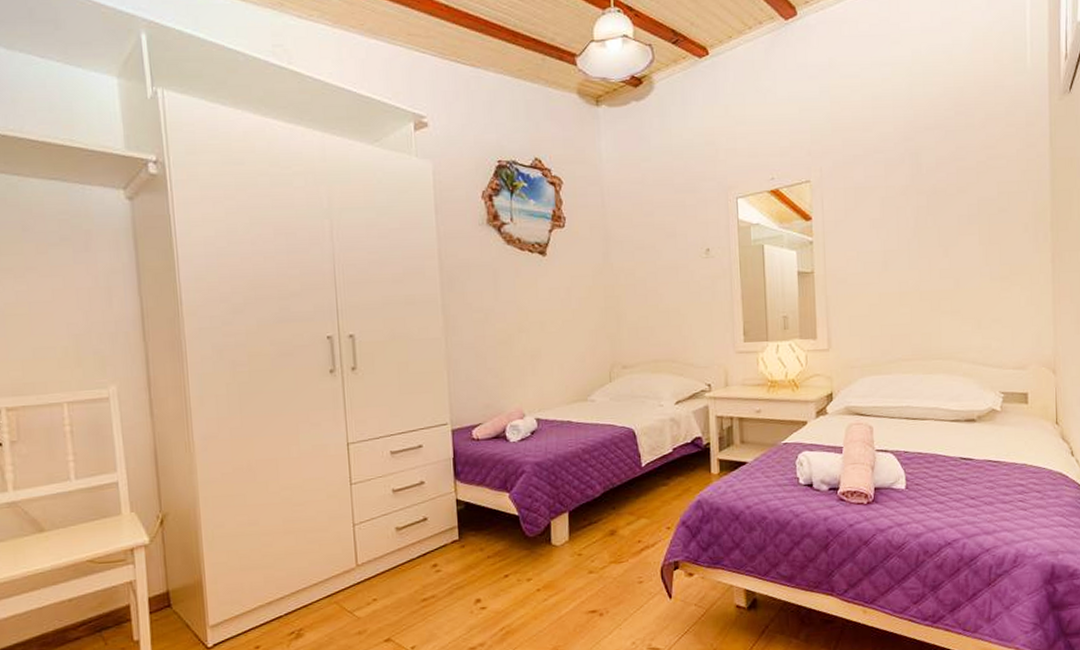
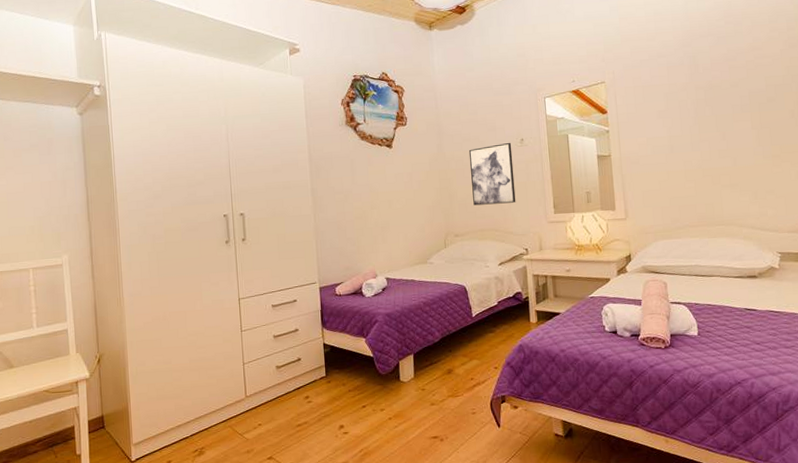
wall art: none [641,252,698,330] -> present [468,142,516,206]

